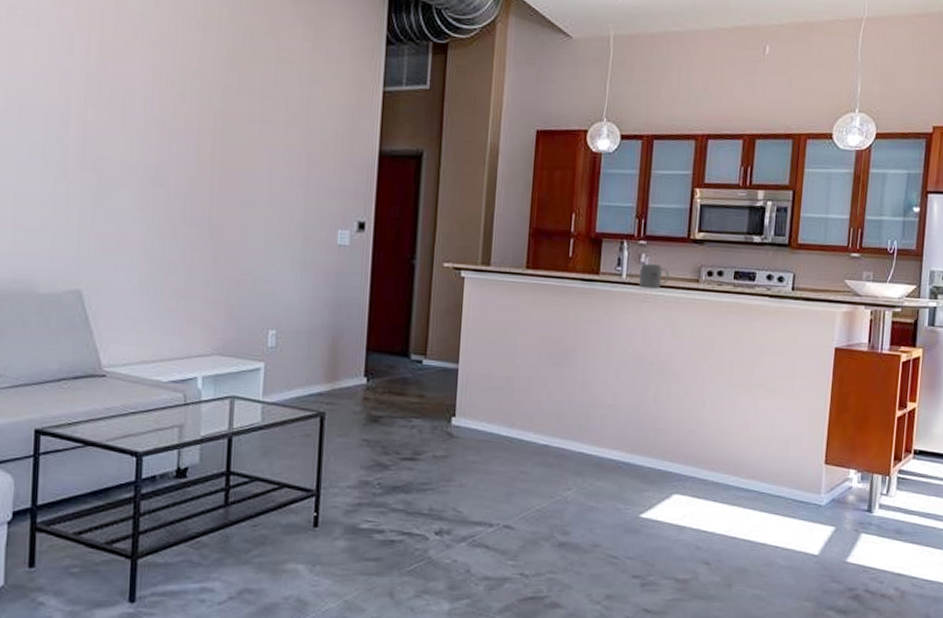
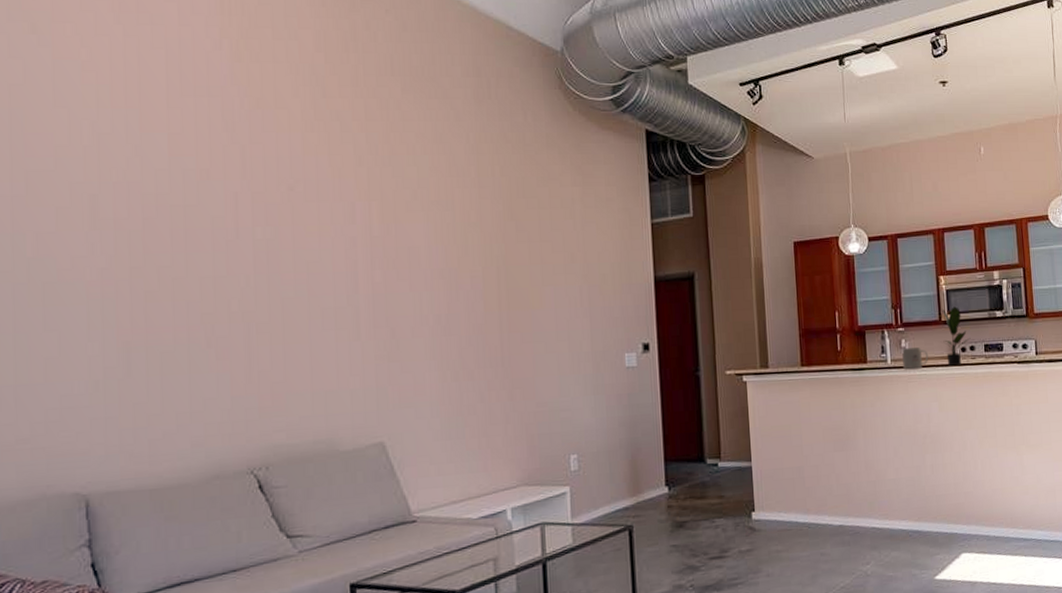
potted plant: none [688,224,720,292] -> present [942,306,971,367]

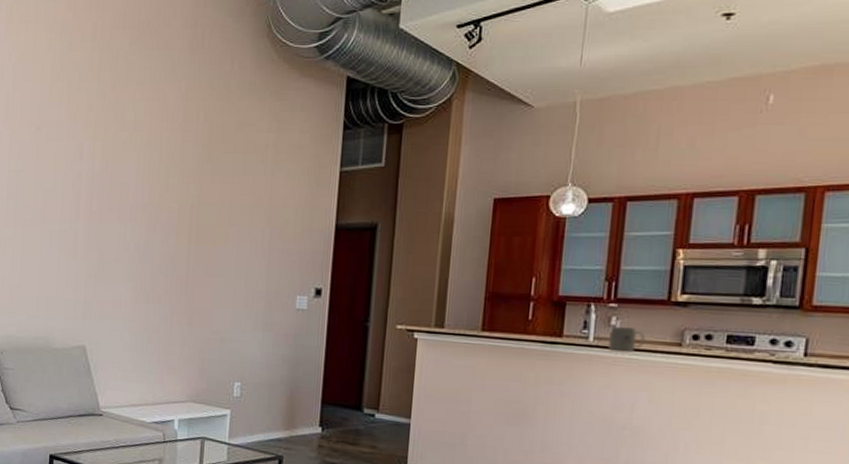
potted plant: present [942,306,971,367] -> none [668,286,709,356]

